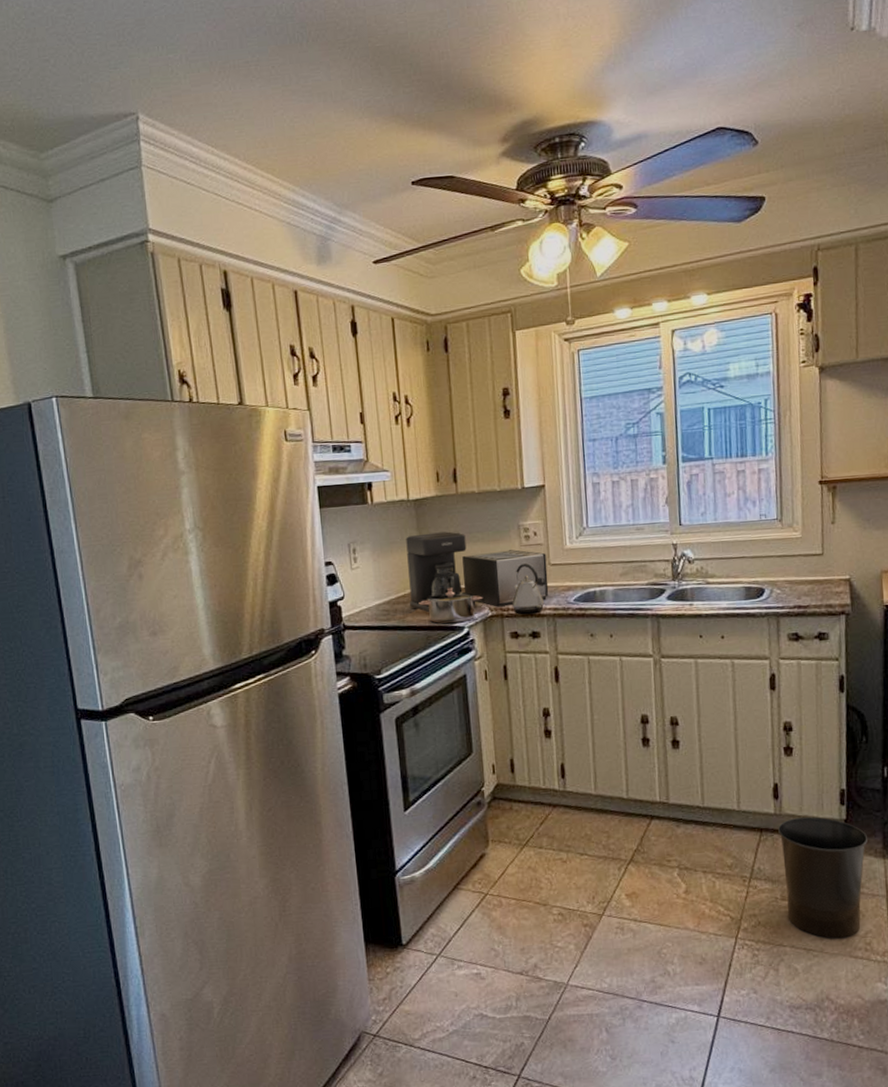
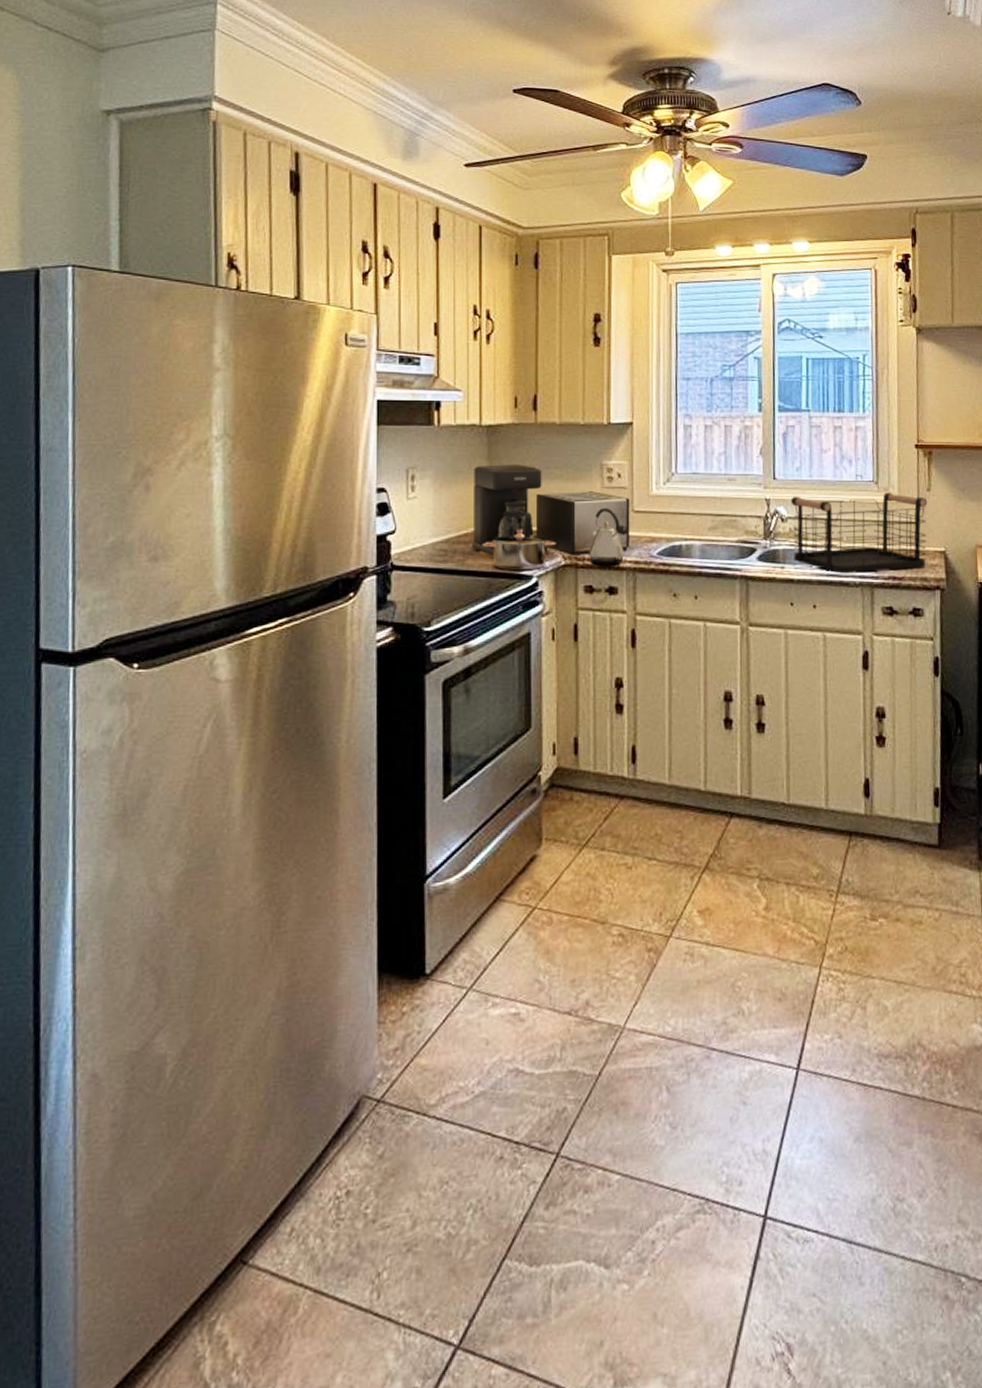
dish rack: none [697,528,832,607] -> present [791,493,928,574]
waste bin: present [778,817,868,939] -> none [869,819,963,969]

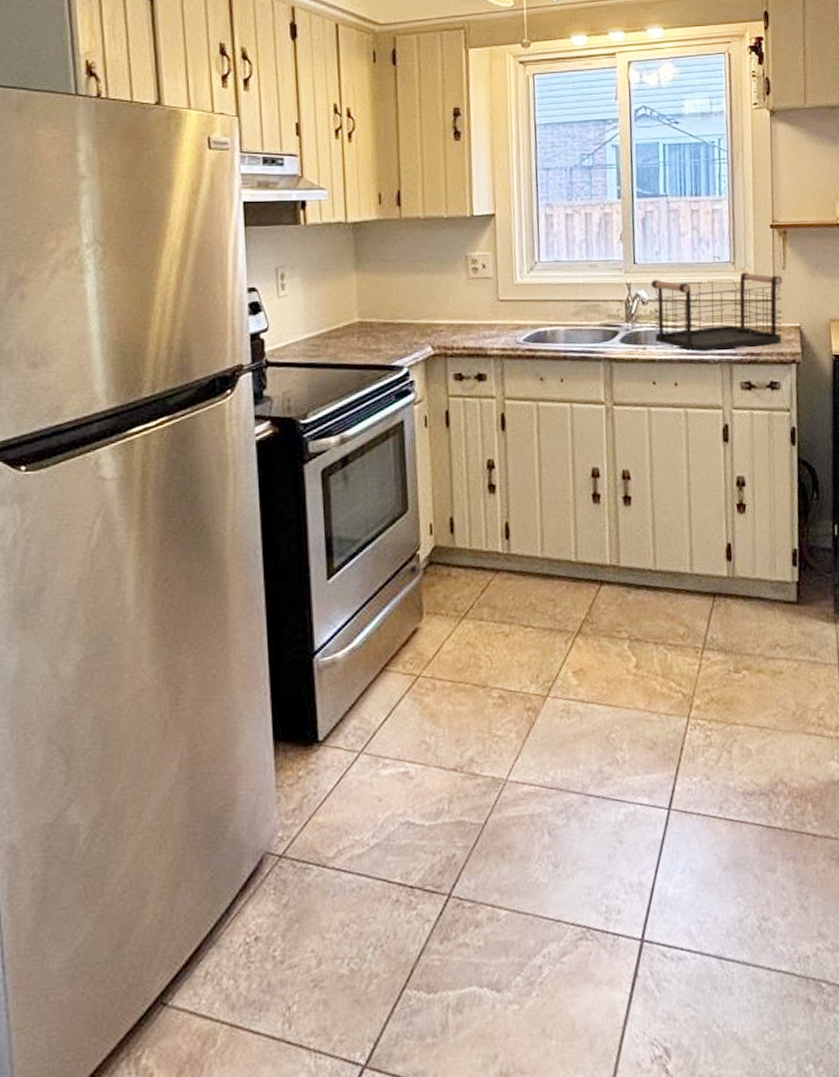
coffee maker: present [472,465,548,557] -> none [342,259,418,350]
cooking pot: present [482,529,557,571] -> none [353,322,425,363]
toaster: present [535,491,630,557] -> none [404,282,497,347]
kettle: present [588,508,625,568] -> none [456,298,492,356]

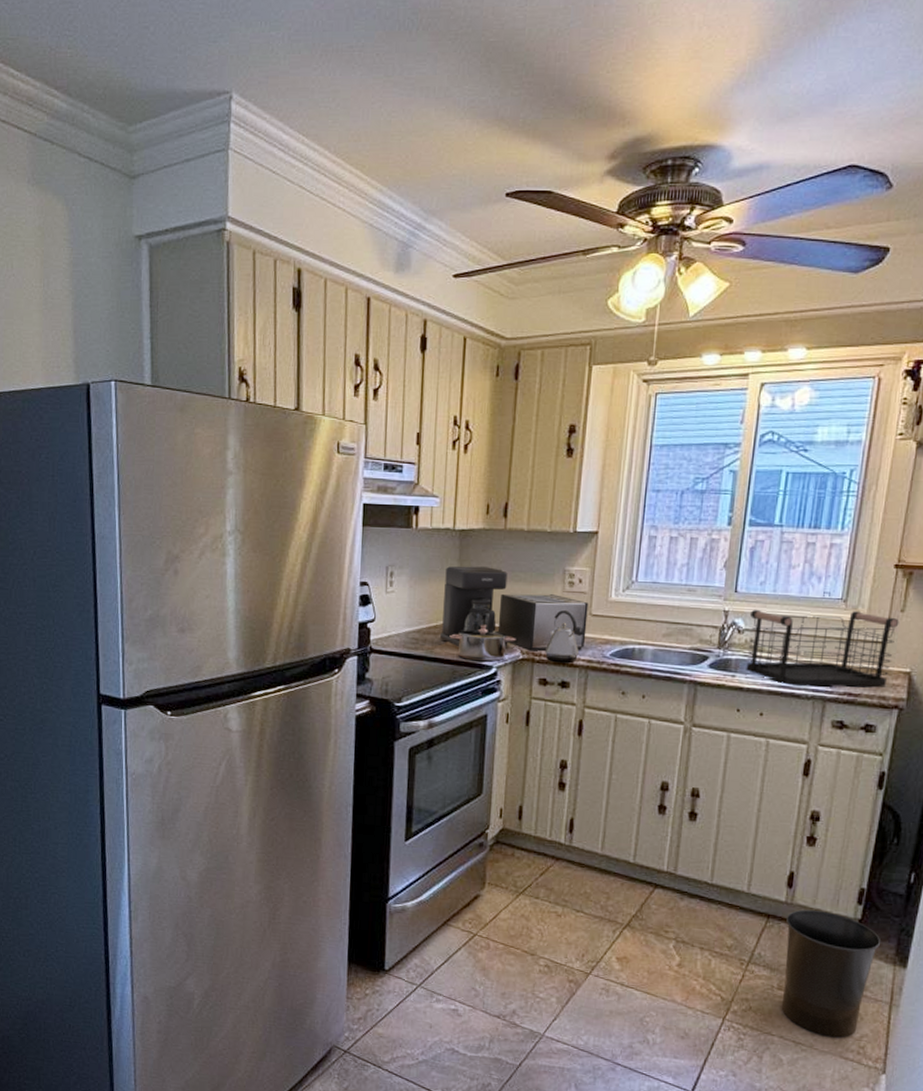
coffee maker: none [342,259,418,350] -> present [440,566,508,647]
cooking pot: none [353,322,425,363] -> present [449,624,516,662]
toaster: none [404,282,497,347] -> present [497,593,588,653]
kettle: none [456,298,492,356] -> present [544,610,580,664]
waste bin: none [731,579,820,714] -> present [781,909,881,1038]

